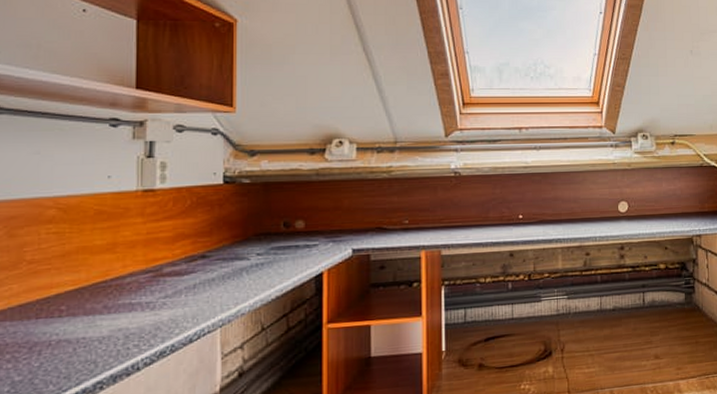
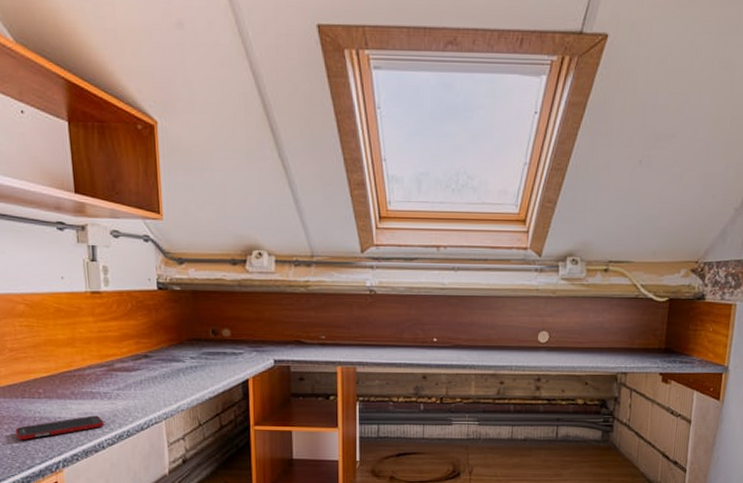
cell phone: none [20,330,143,373] -> present [15,415,105,441]

